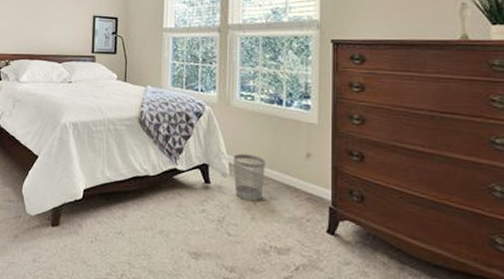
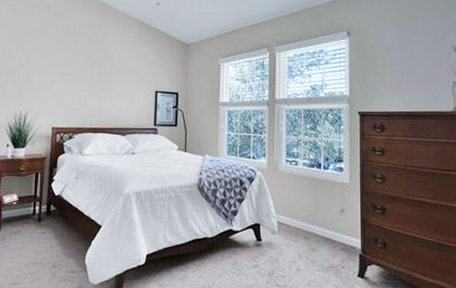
wastebasket: present [233,154,265,202] -> none [281,213,308,255]

